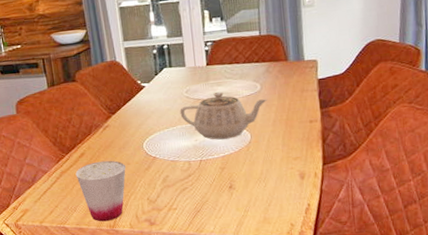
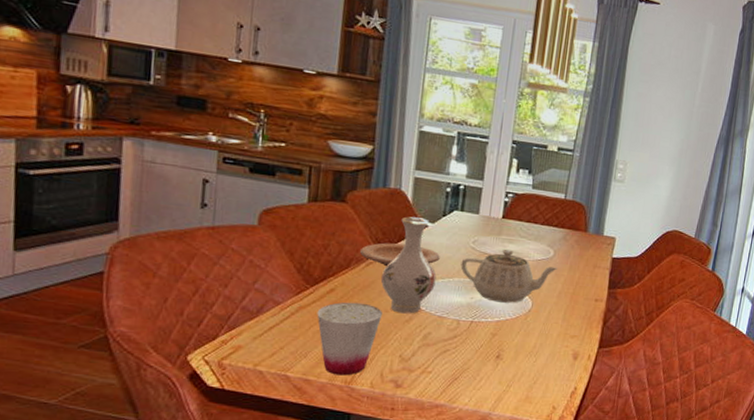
plate: none [95,105,161,128] -> present [359,242,440,267]
vase: none [118,80,163,164] -> present [381,216,436,314]

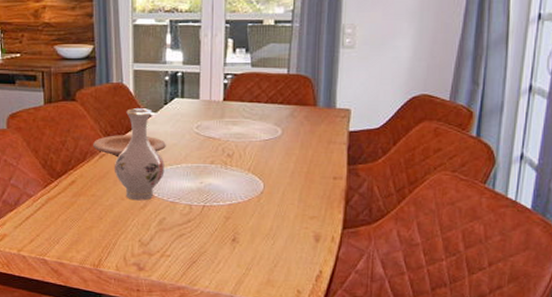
cup: present [317,302,382,376] -> none [63,192,119,260]
teapot: present [460,249,558,303] -> none [187,131,288,186]

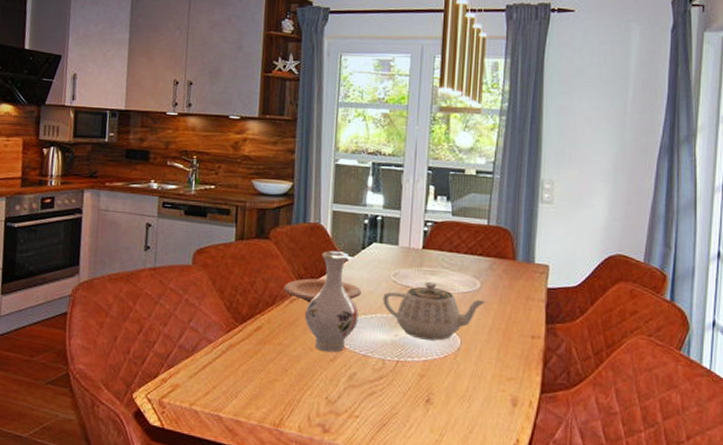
teapot: none [187,131,288,186] -> present [383,281,486,341]

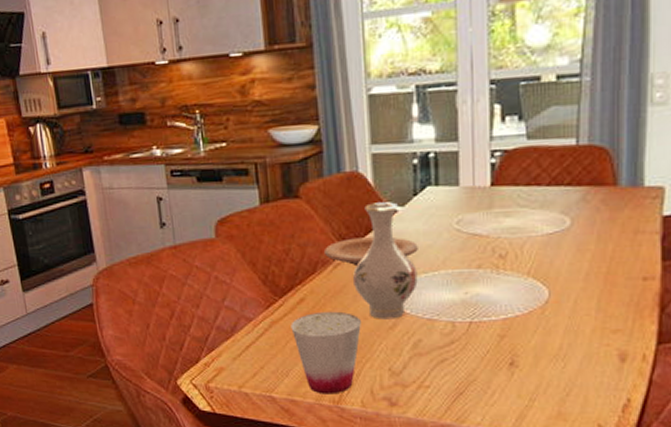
cup: none [245,340,307,418] -> present [290,311,361,395]
teapot: present [383,281,486,341] -> none [445,225,579,295]

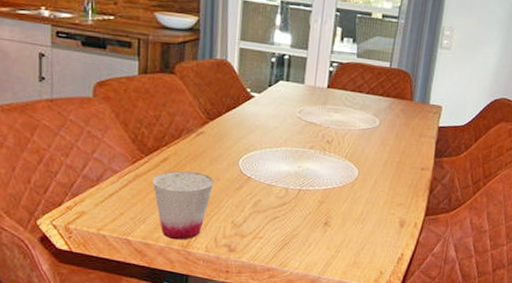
plate: present [323,237,418,267] -> none [189,113,267,137]
vase: present [353,202,418,320] -> none [212,87,264,182]

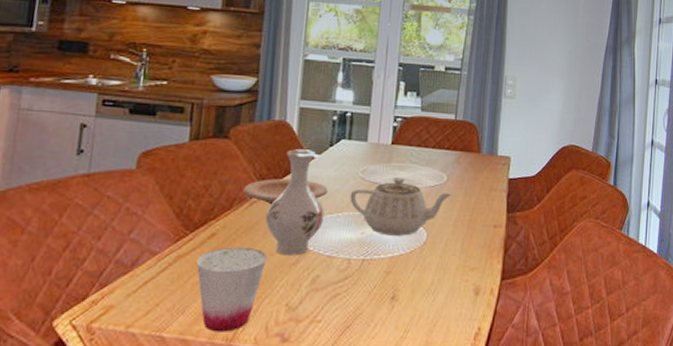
plate: none [189,113,267,137] -> present [242,179,328,205]
vase: none [212,87,264,182] -> present [266,149,324,256]
teapot: none [287,118,383,172] -> present [350,176,452,236]

